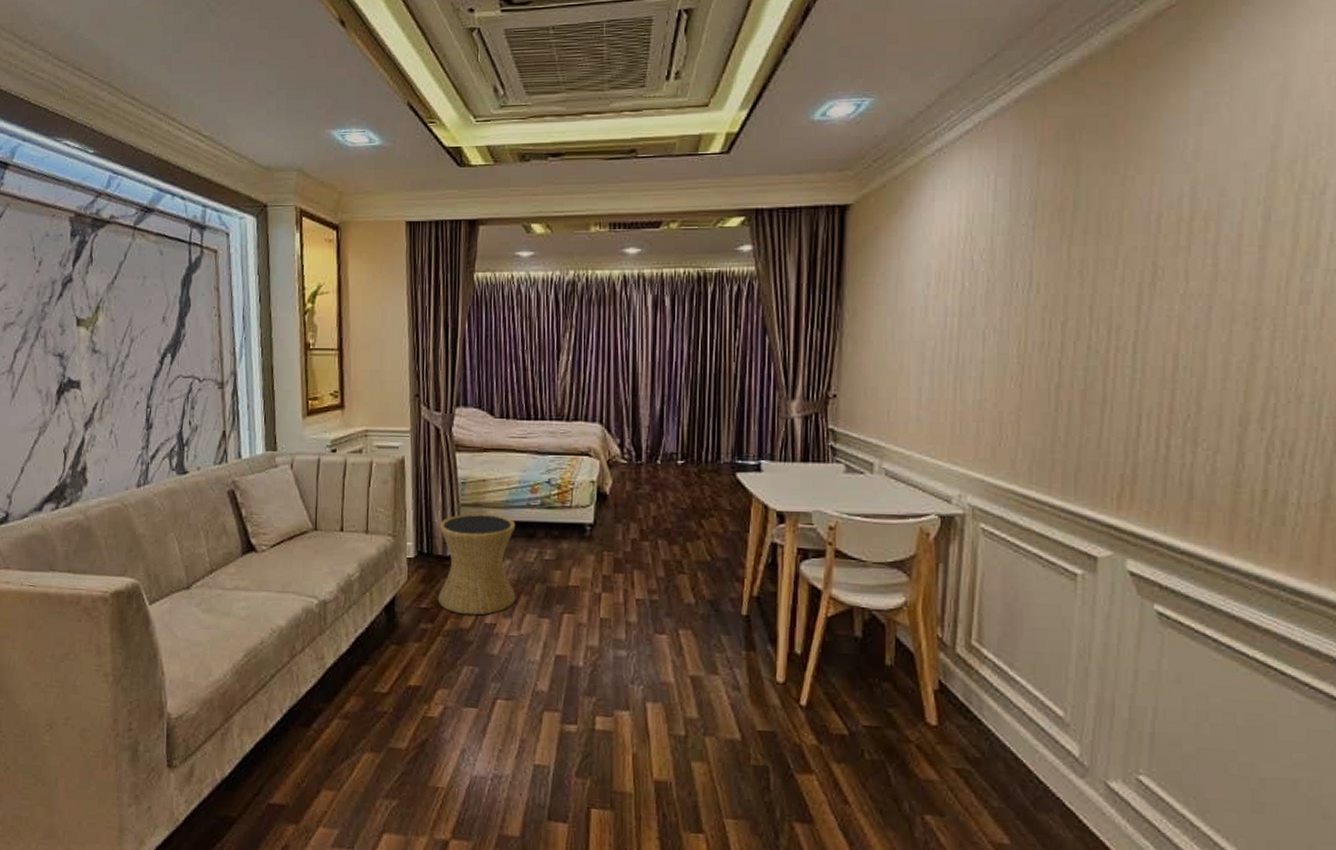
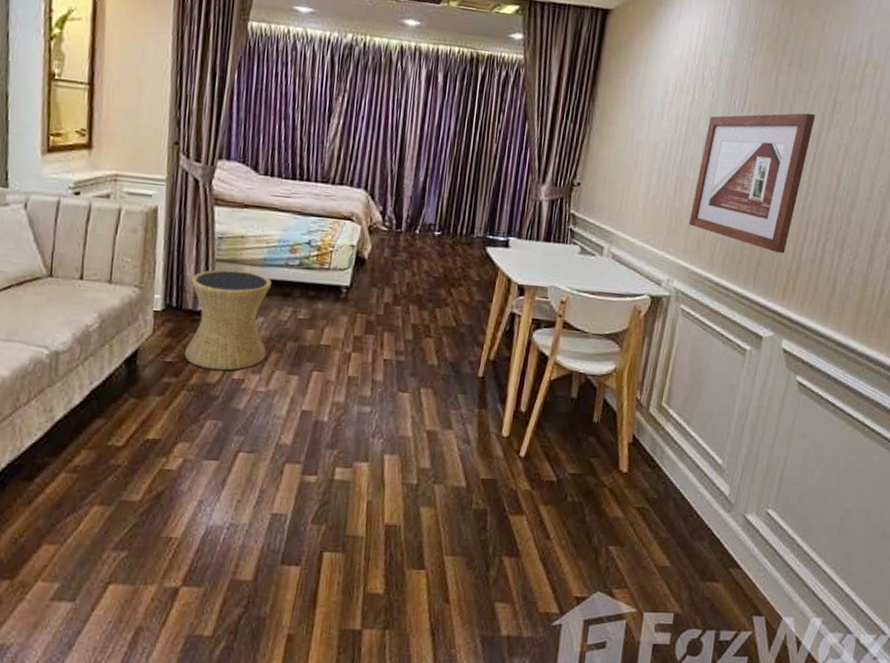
picture frame: none [977,285,1130,455] -> present [688,113,816,254]

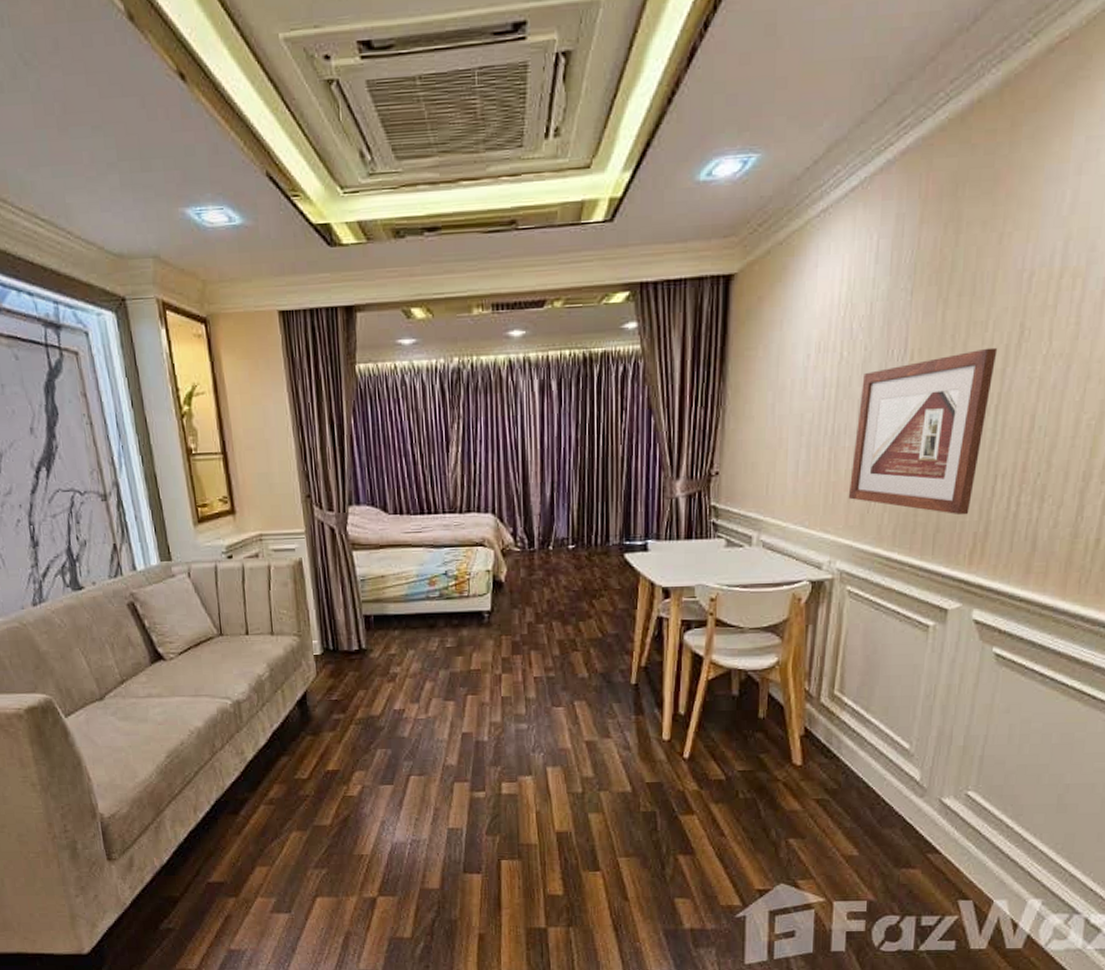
side table: present [184,269,272,371] -> none [342,608,422,704]

